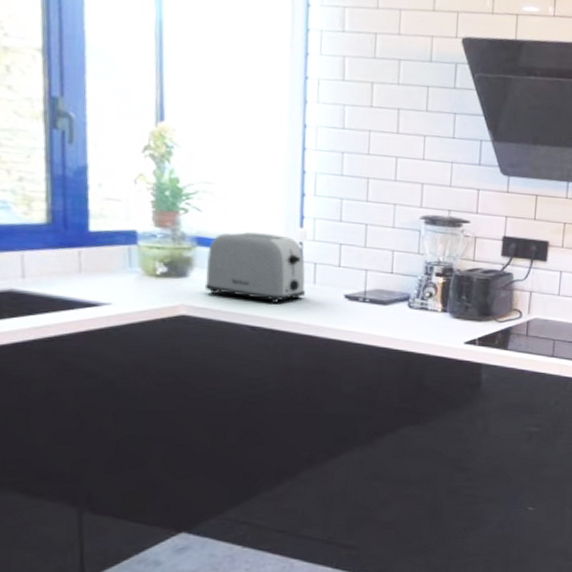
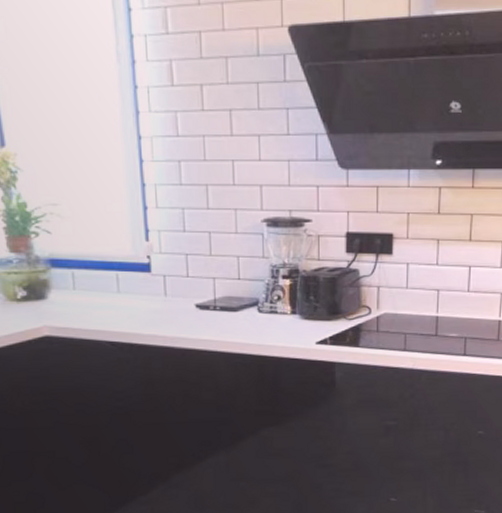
toaster: present [204,232,305,303] -> none [62,250,158,318]

